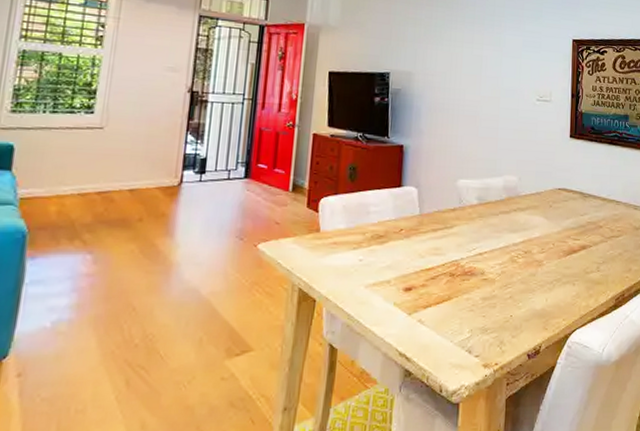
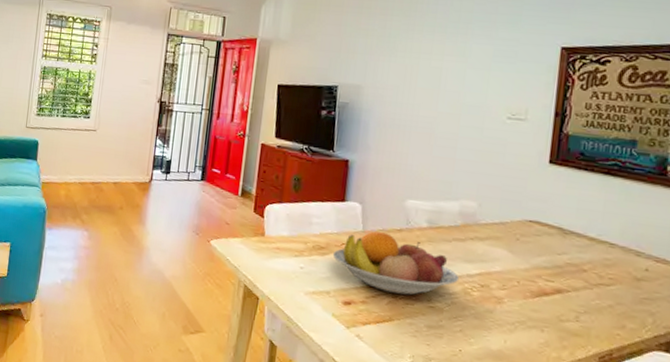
fruit bowl: none [391,213,506,271] -> present [332,231,459,295]

